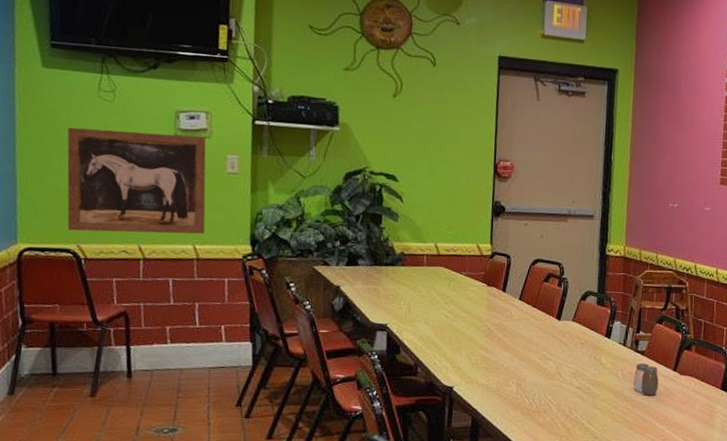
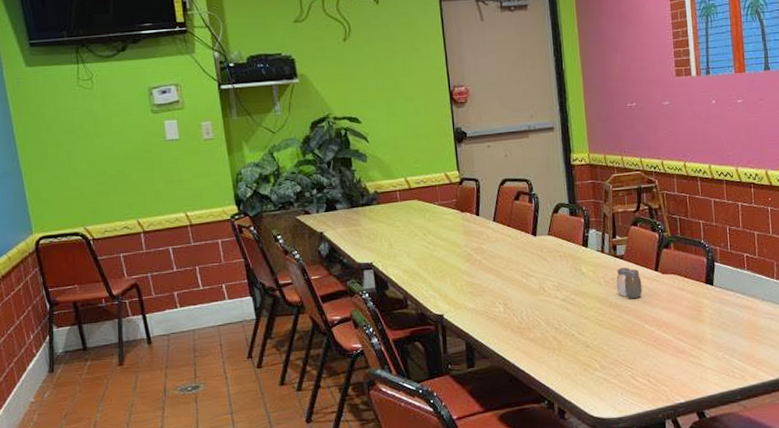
wall art: present [67,127,207,234] -> none [58,108,194,215]

